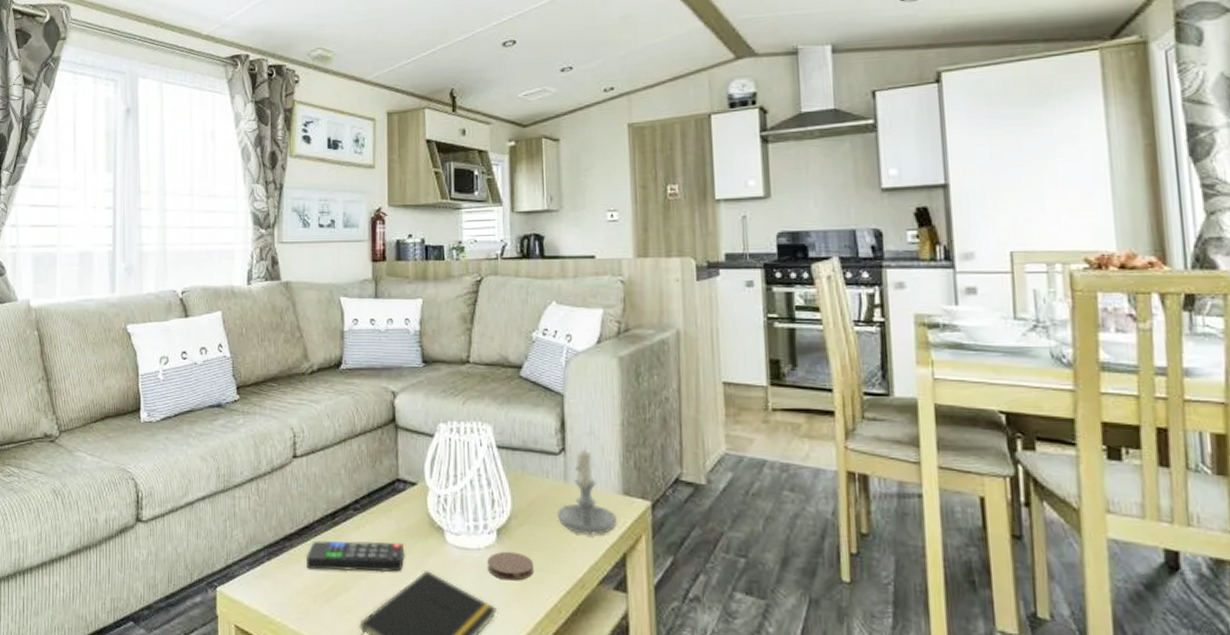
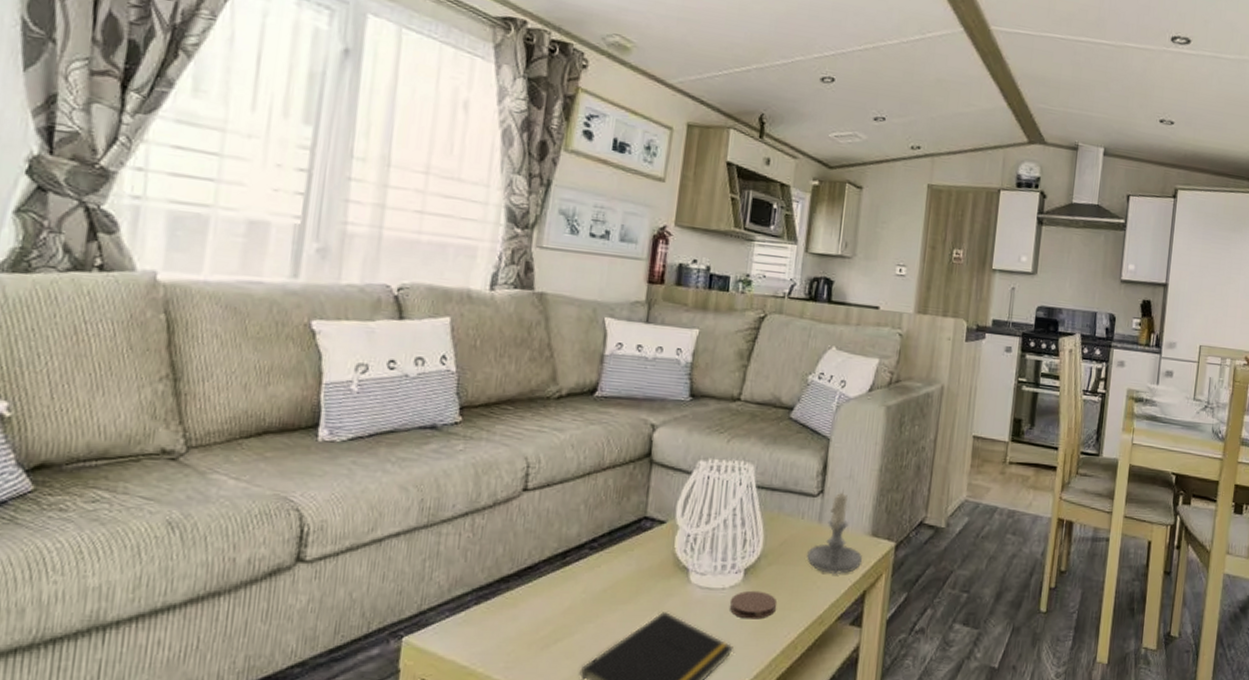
remote control: present [307,541,404,572] -> none [524,582,642,615]

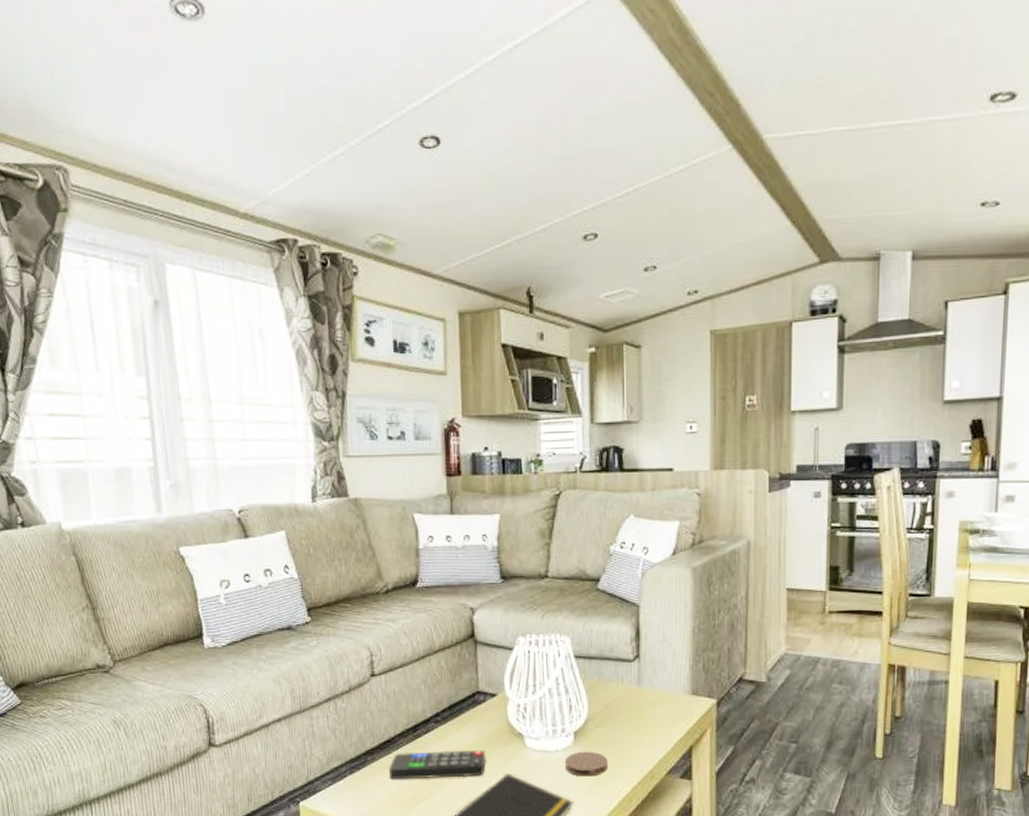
remote control: none [524,582,642,615] -> present [389,750,486,780]
candle: present [806,489,863,575] -> none [630,652,686,733]

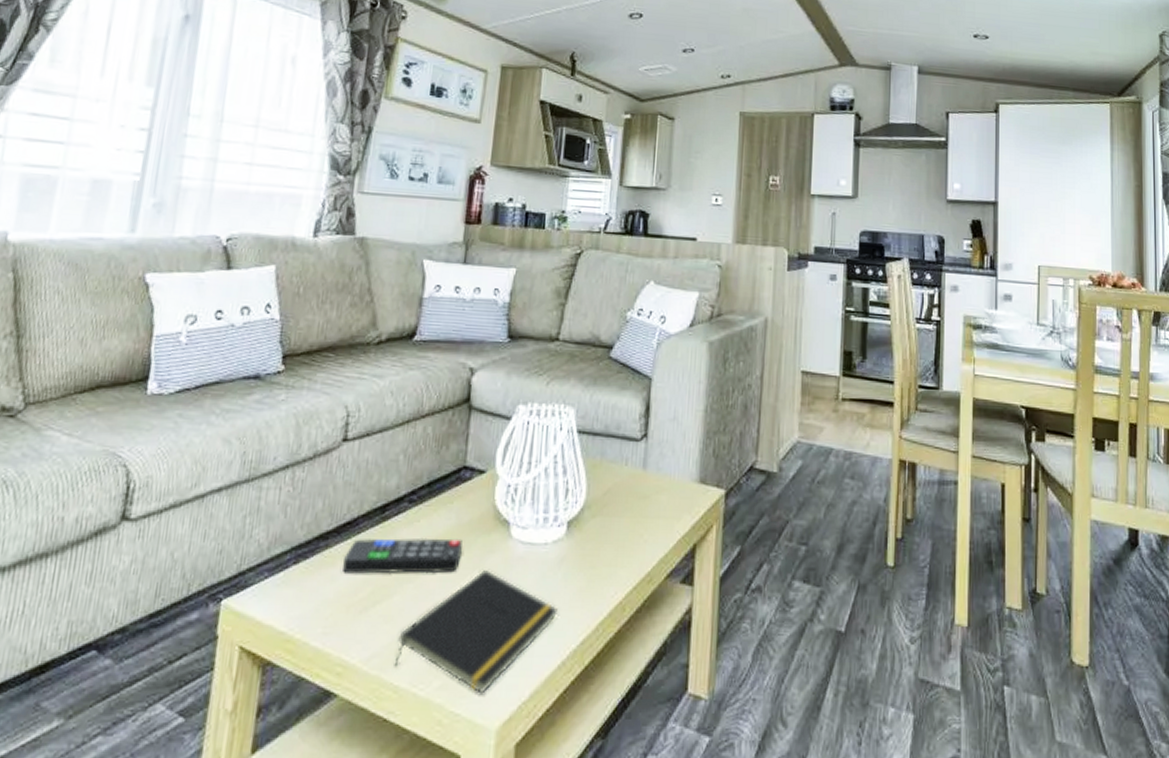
coaster: present [564,751,609,777] -> none [552,545,603,578]

